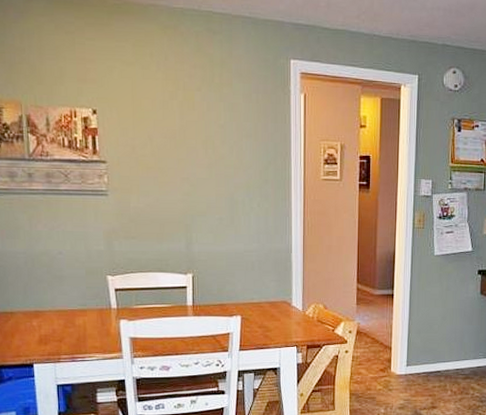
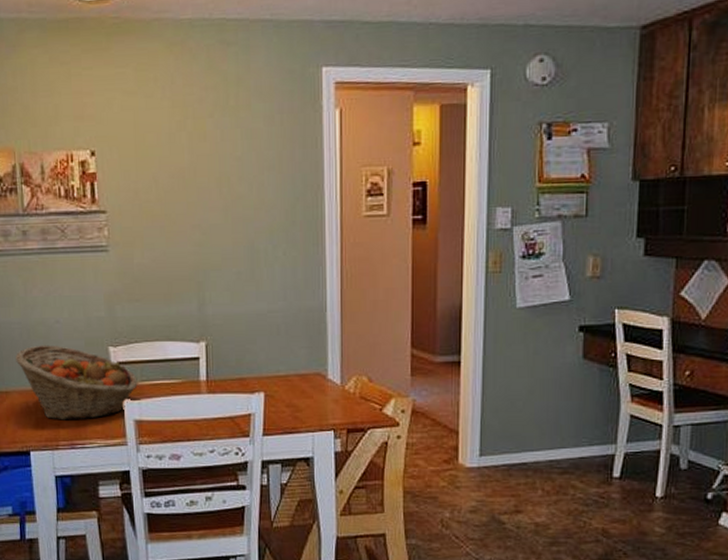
fruit basket: none [21,272,133,337] -> present [16,345,138,420]

